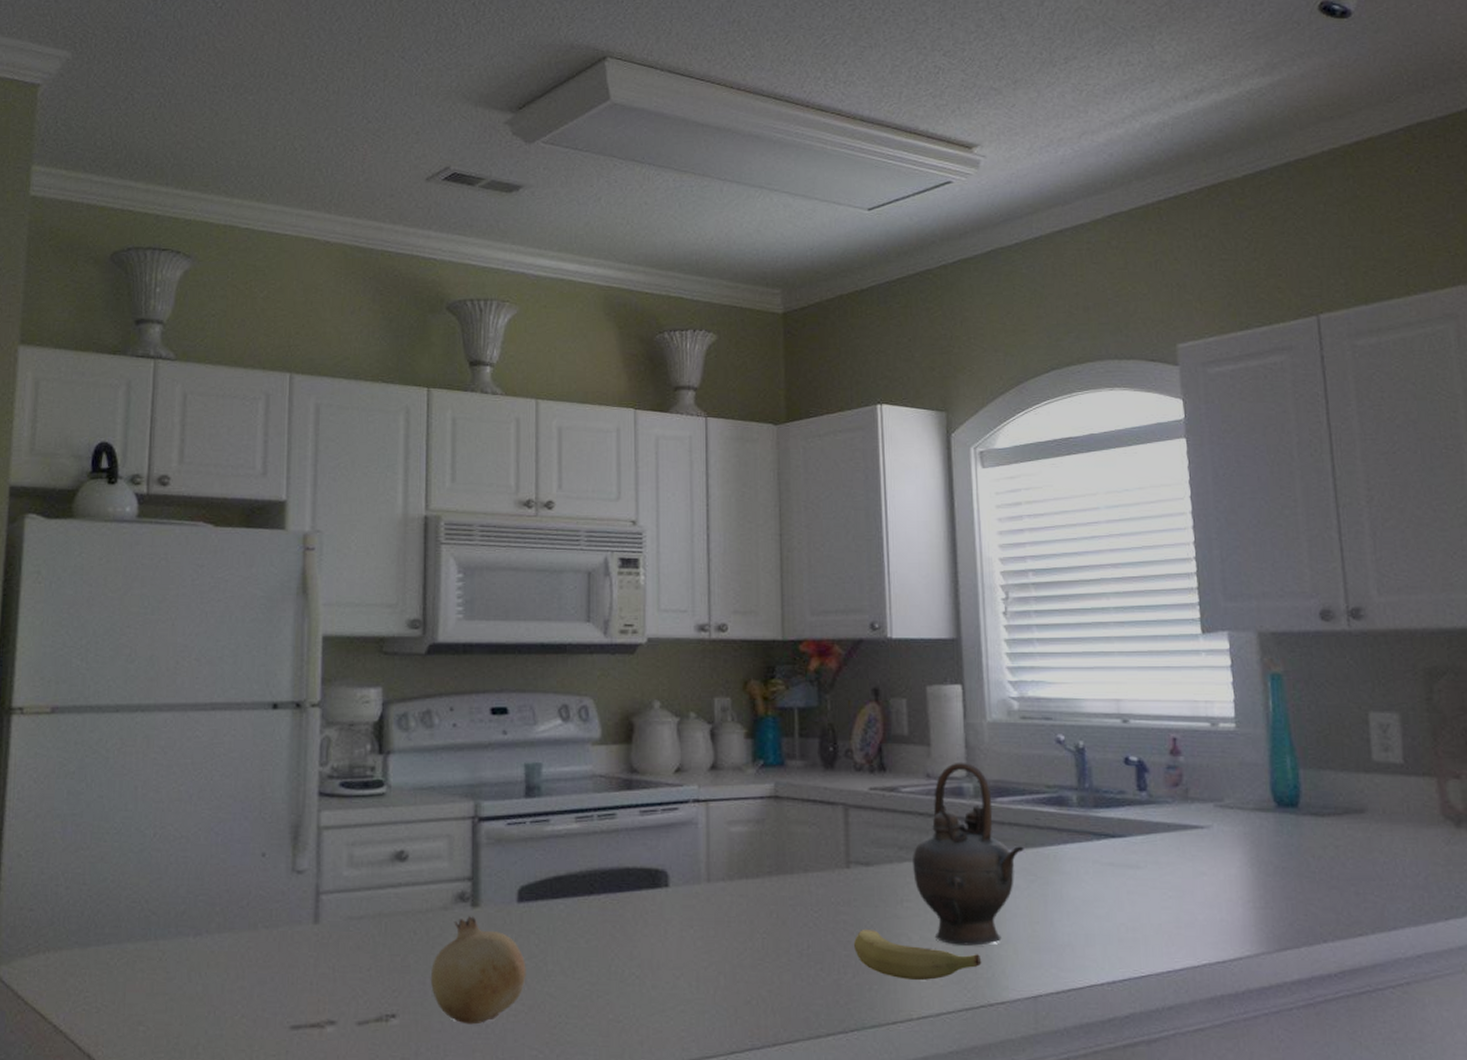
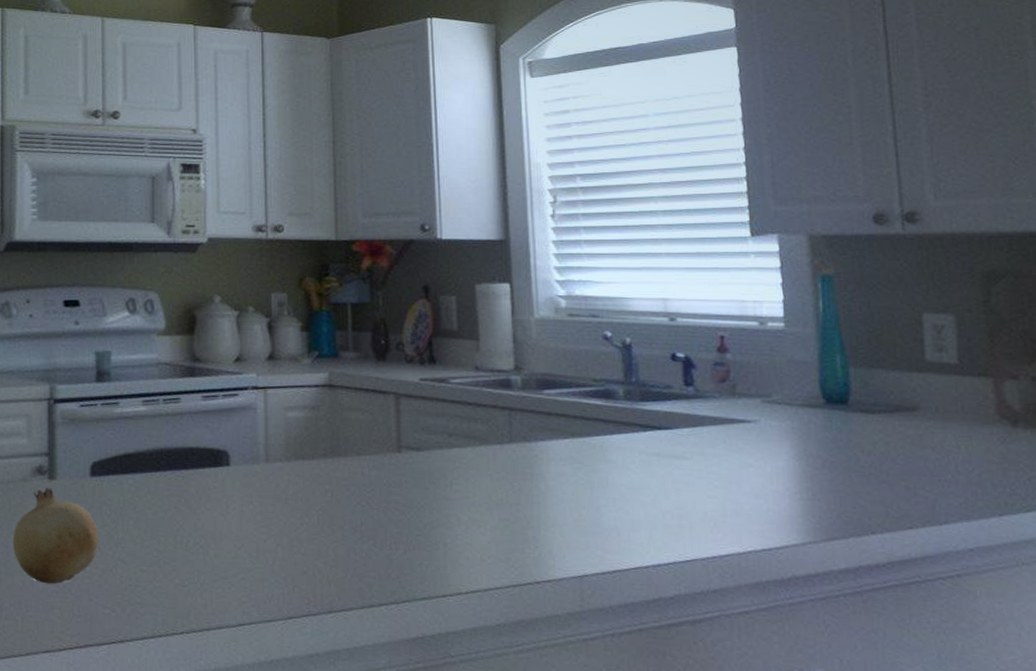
fruit: present [853,930,982,980] -> none [404,509,529,558]
teapot: present [913,762,1024,946] -> none [462,355,571,527]

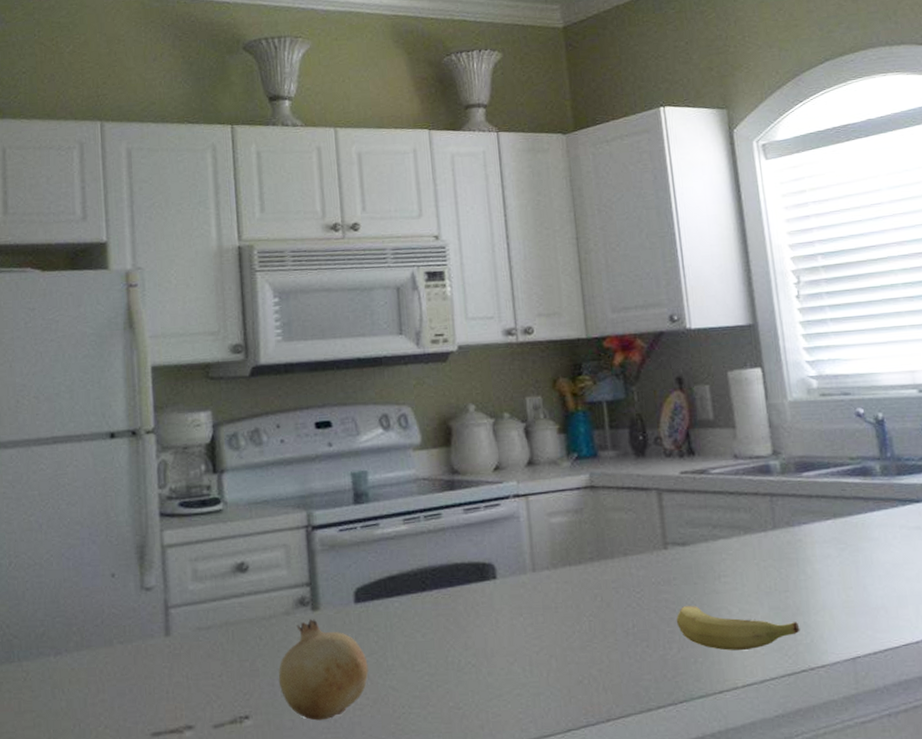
fruit: none [404,509,529,558] -> present [676,606,800,651]

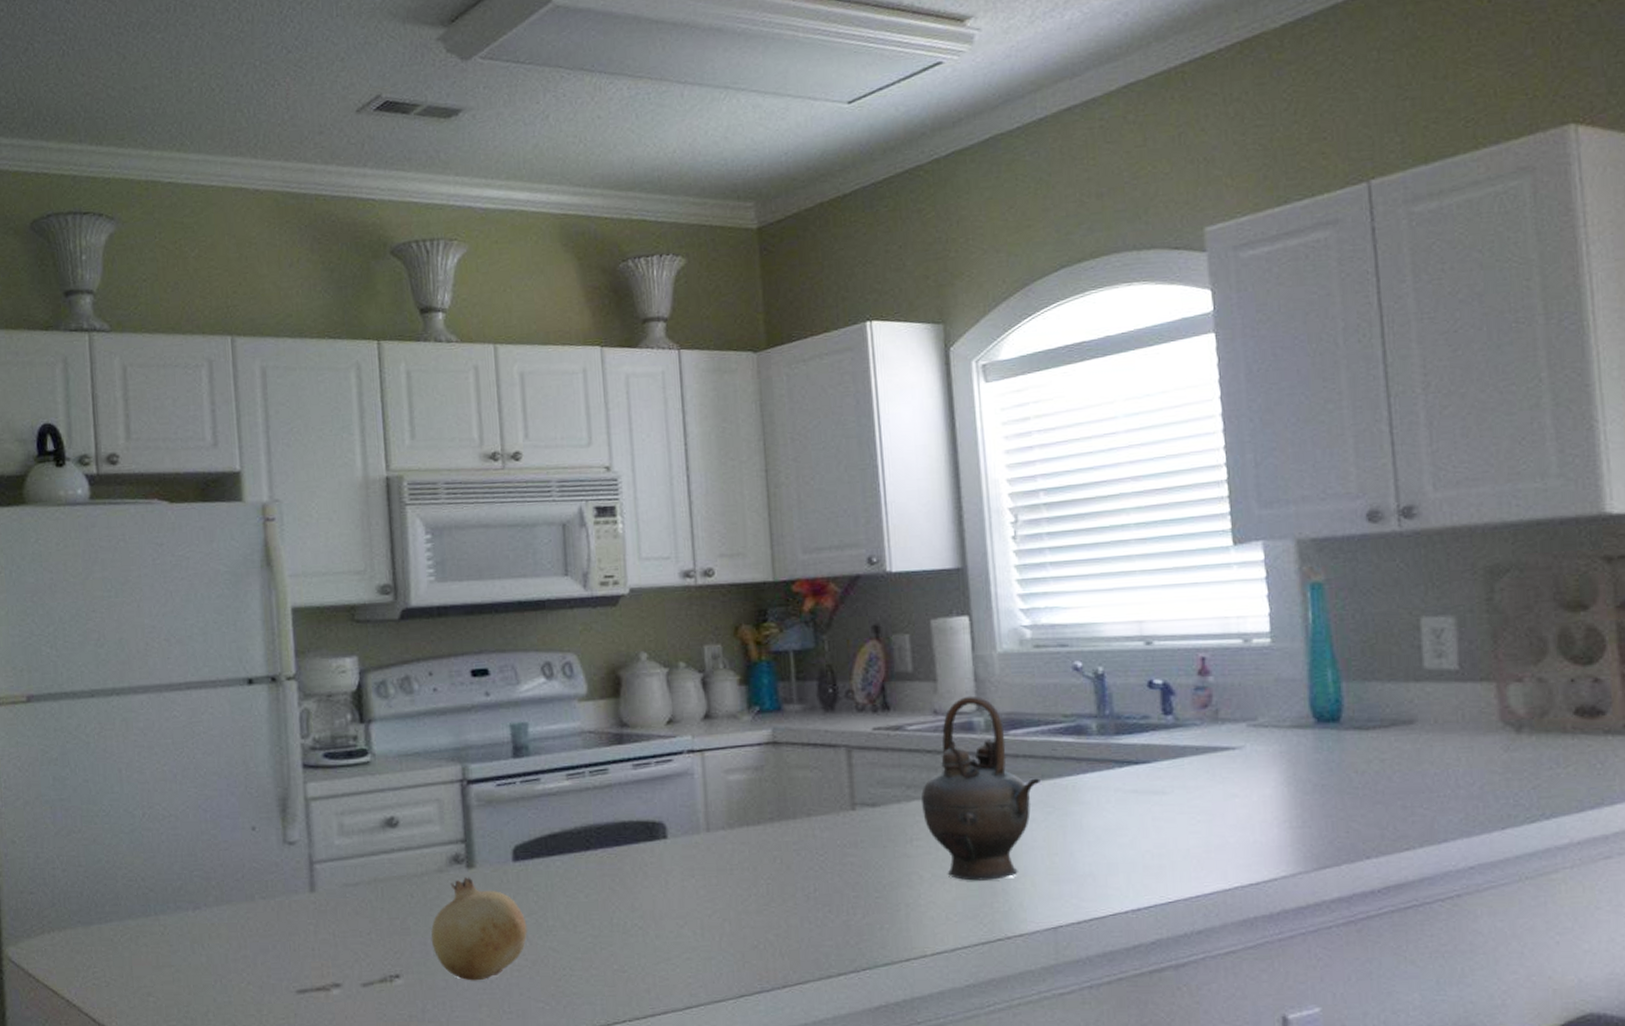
fruit: present [676,606,800,651] -> none [862,870,998,917]
teapot: none [726,440,833,615] -> present [921,695,1040,881]

